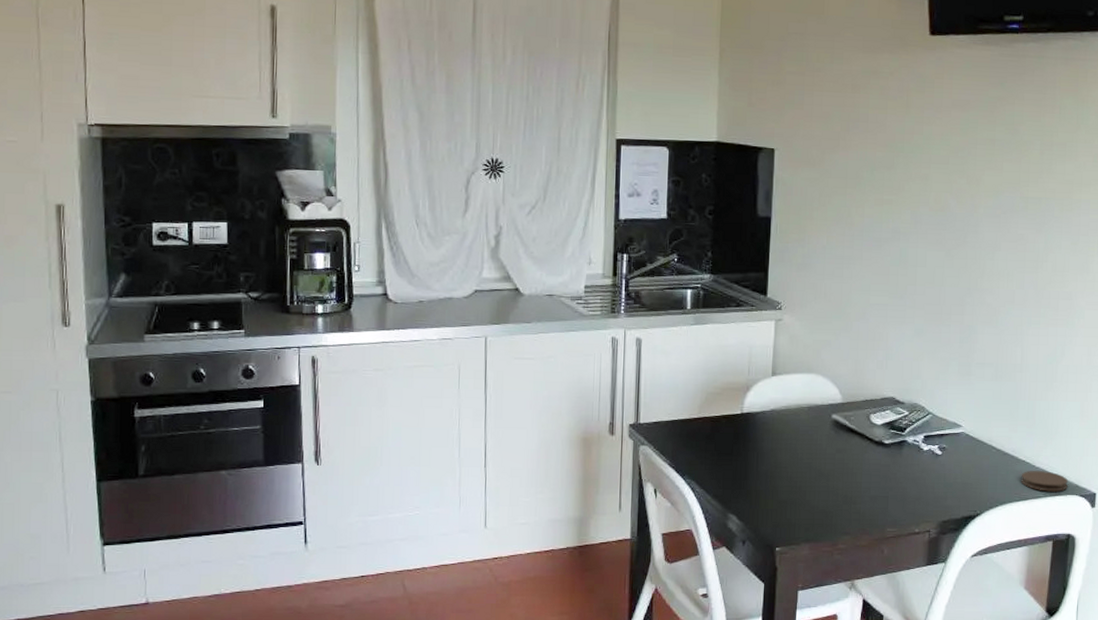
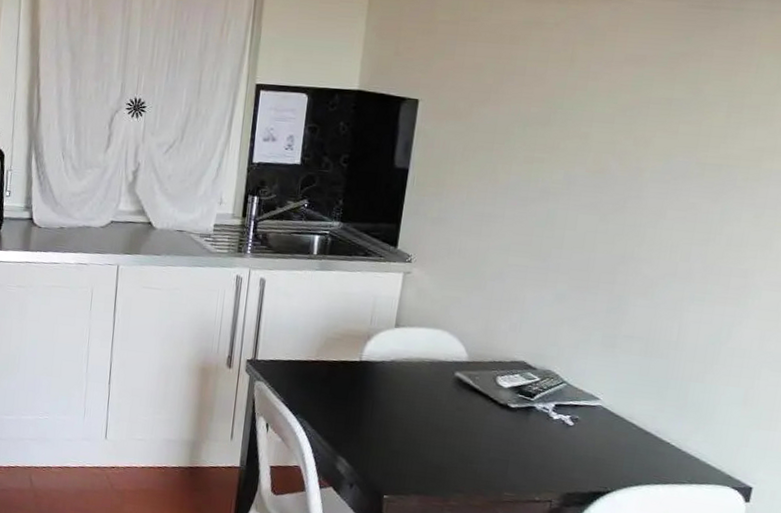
coaster: present [1021,471,1068,492] -> none [662,454,720,480]

